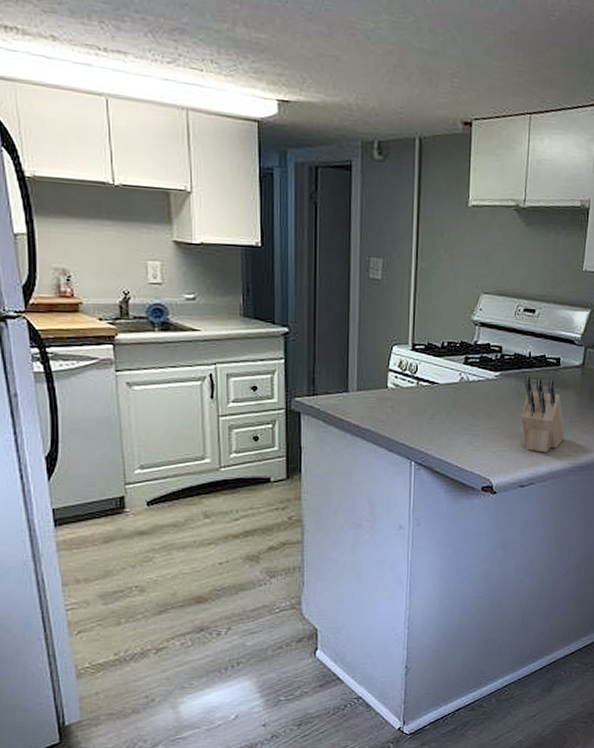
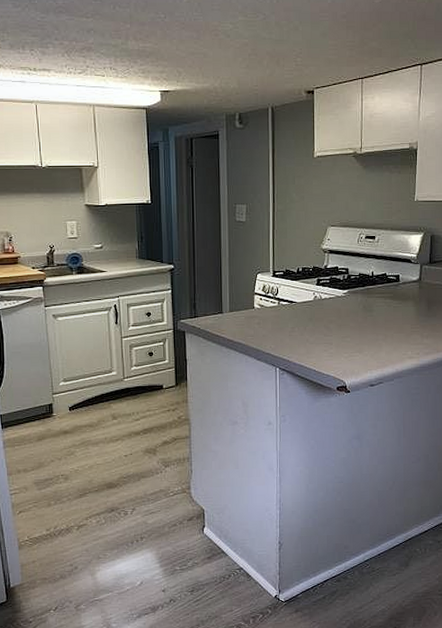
knife block: present [520,375,565,452] -> none [367,291,408,356]

